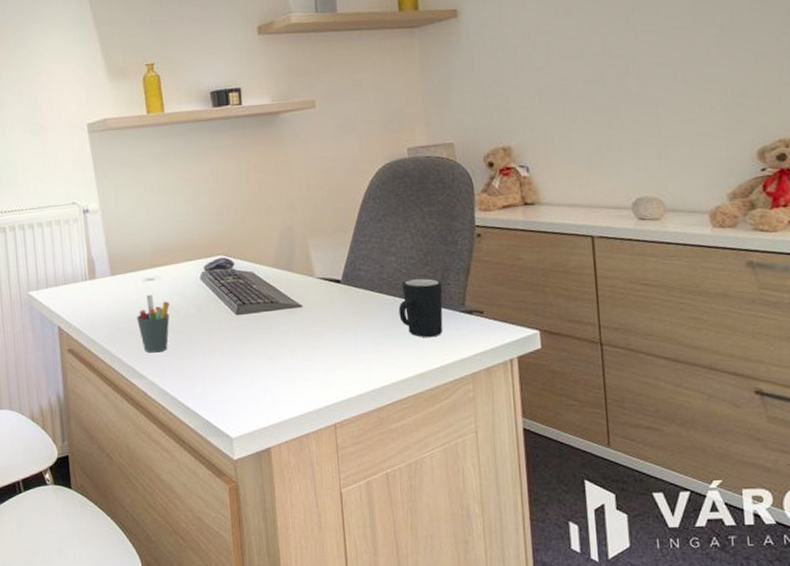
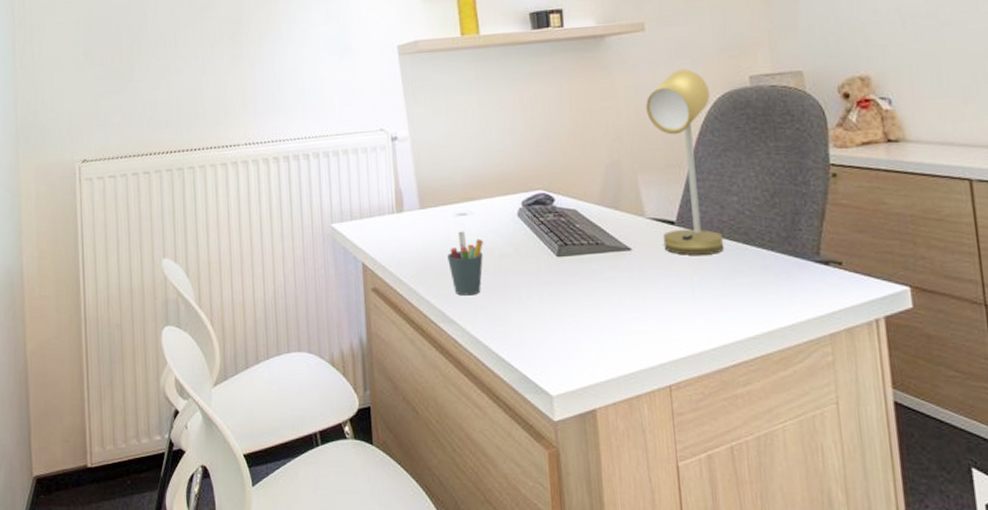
desk lamp: none [316,142,384,310] -> present [646,69,725,255]
mug: present [398,278,443,338] -> none [742,223,795,291]

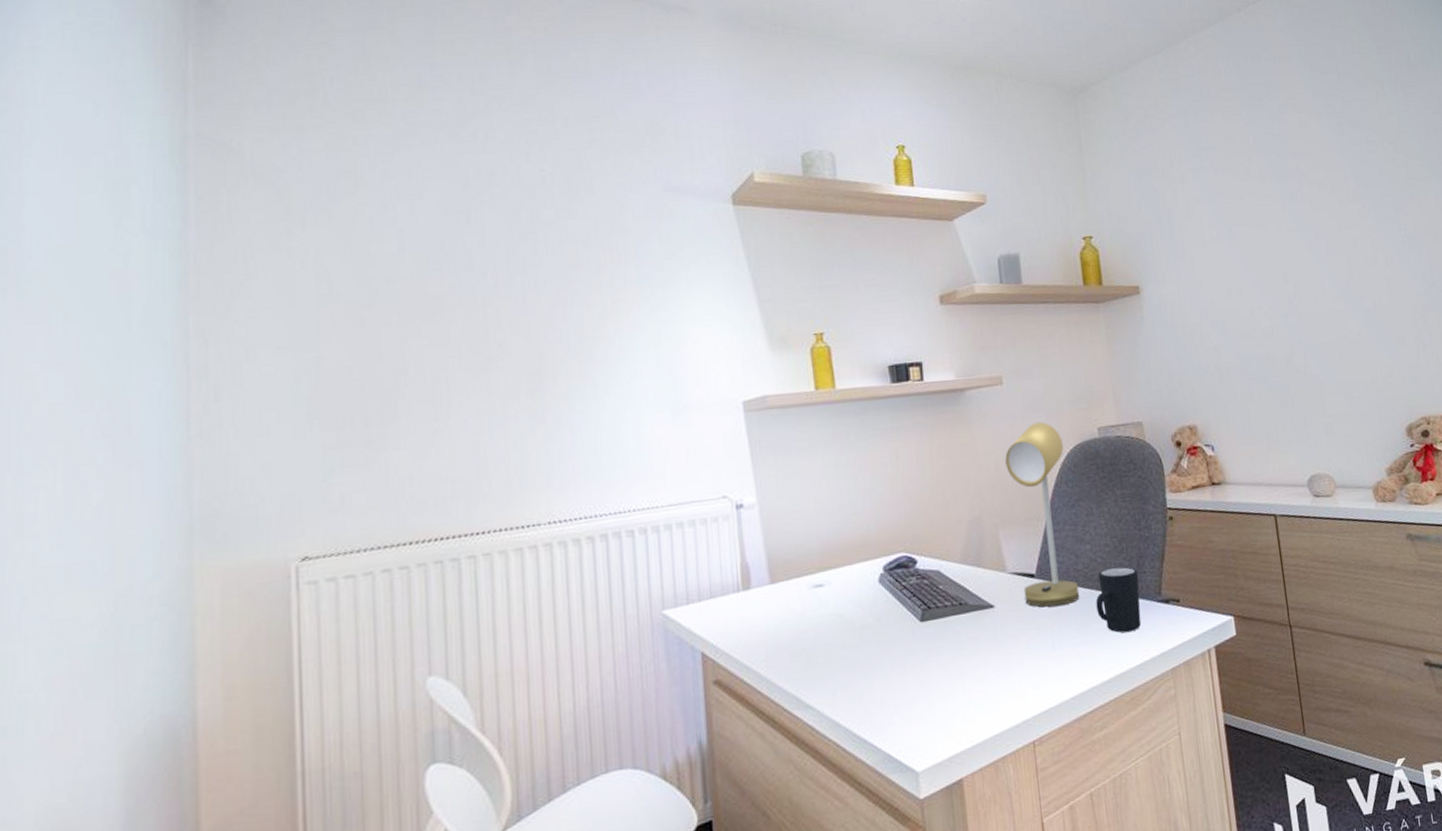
pen holder: present [447,231,483,296] -> none [802,604,842,677]
mug: none [742,223,795,291] -> present [1095,567,1141,633]

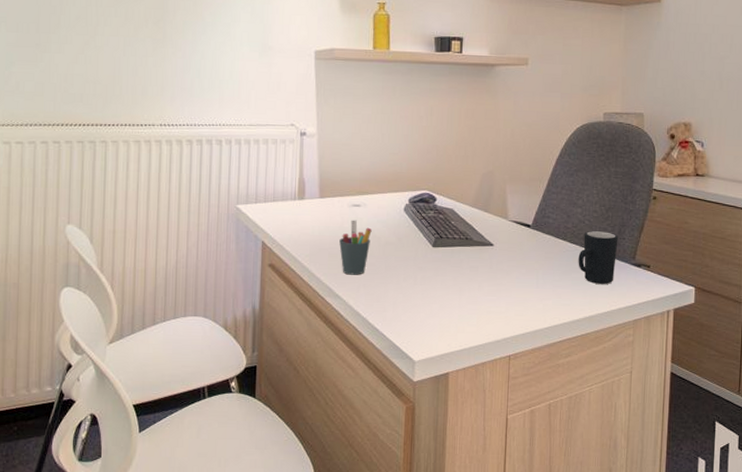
pen holder: none [802,604,842,677] -> present [339,220,372,275]
desk lamp: present [1005,422,1080,607] -> none [519,101,571,253]

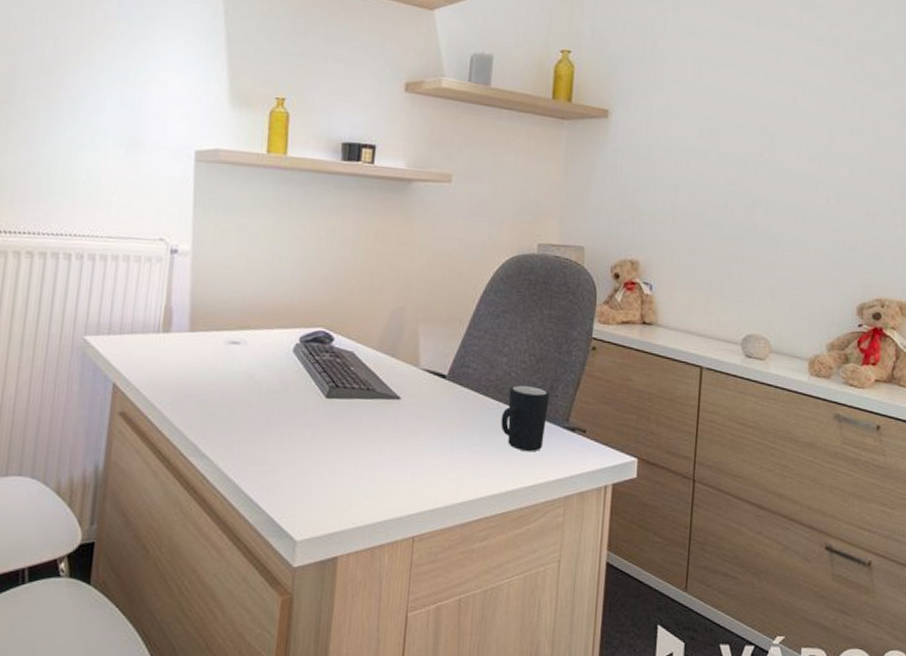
pen holder: present [339,220,372,275] -> none [210,360,252,430]

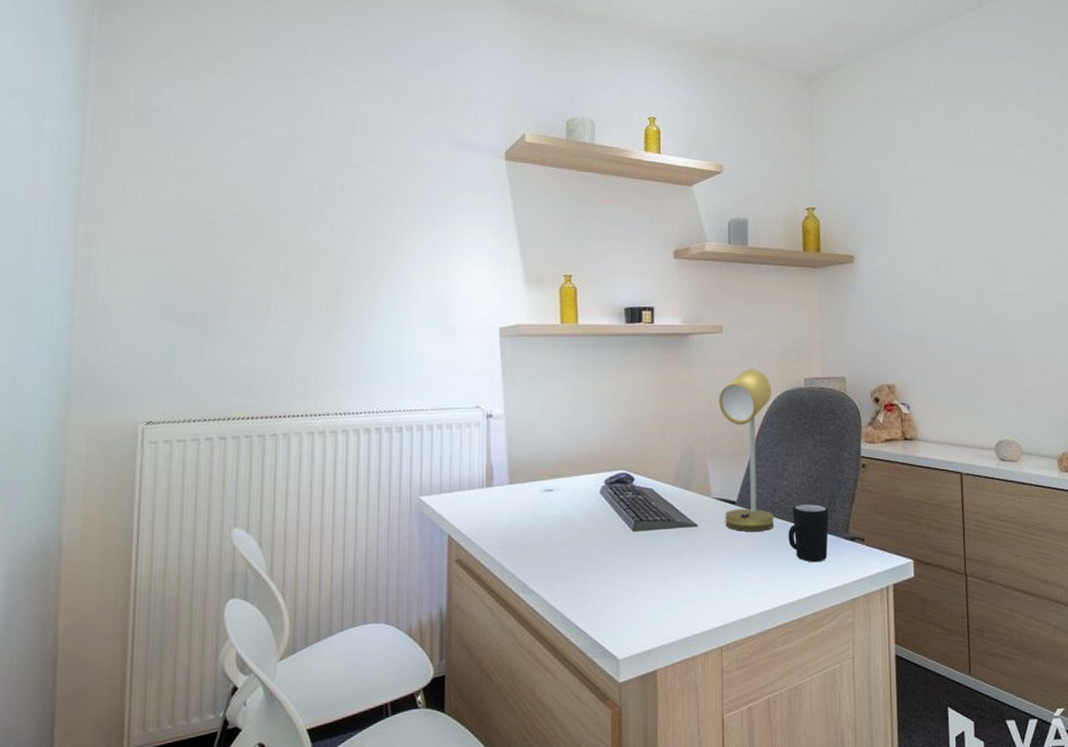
desk lamp: none [431,226,500,411] -> present [719,369,774,531]

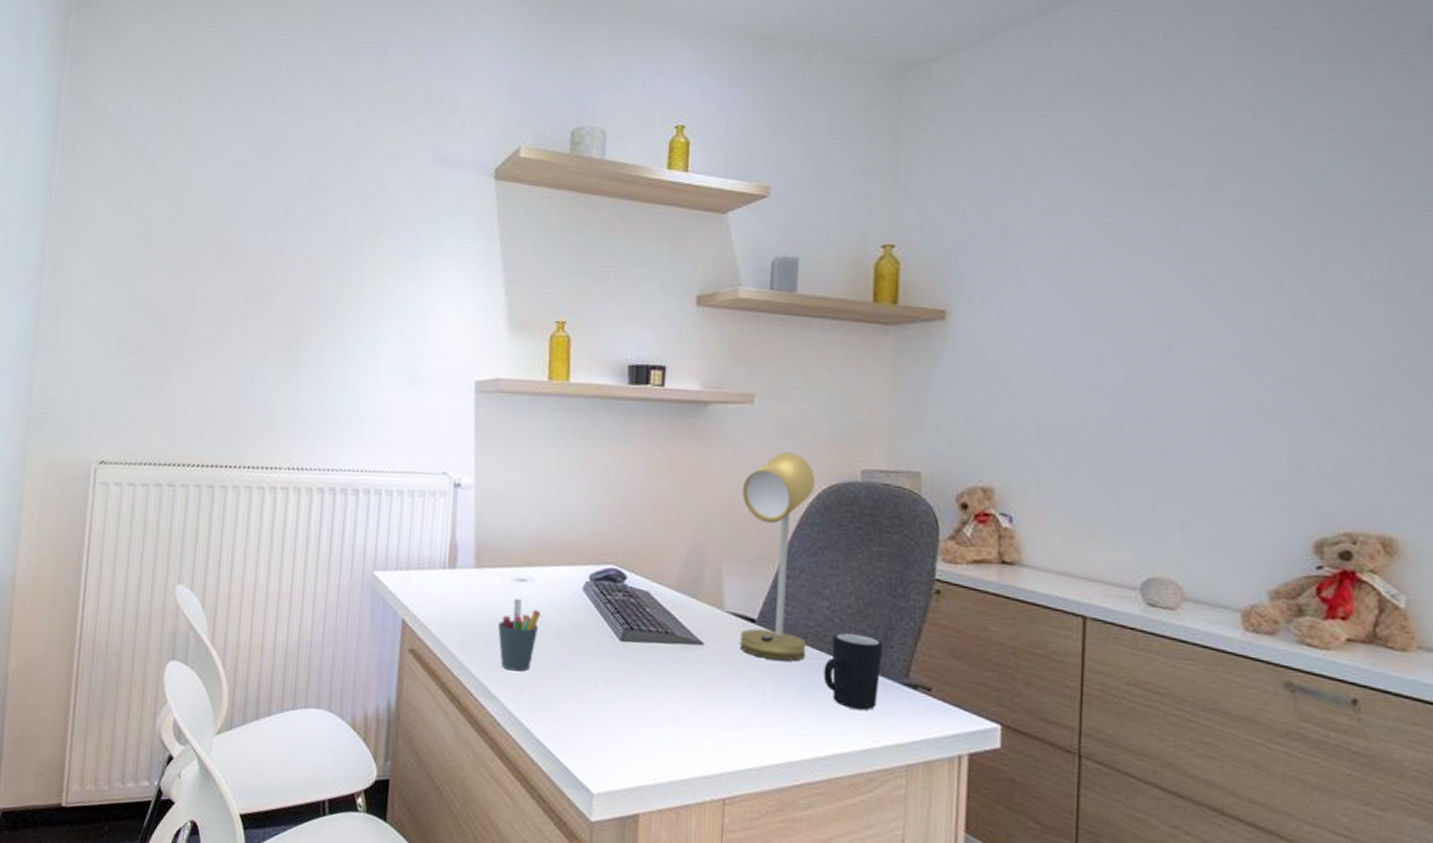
pen holder: none [532,506,567,567] -> present [498,598,541,672]

